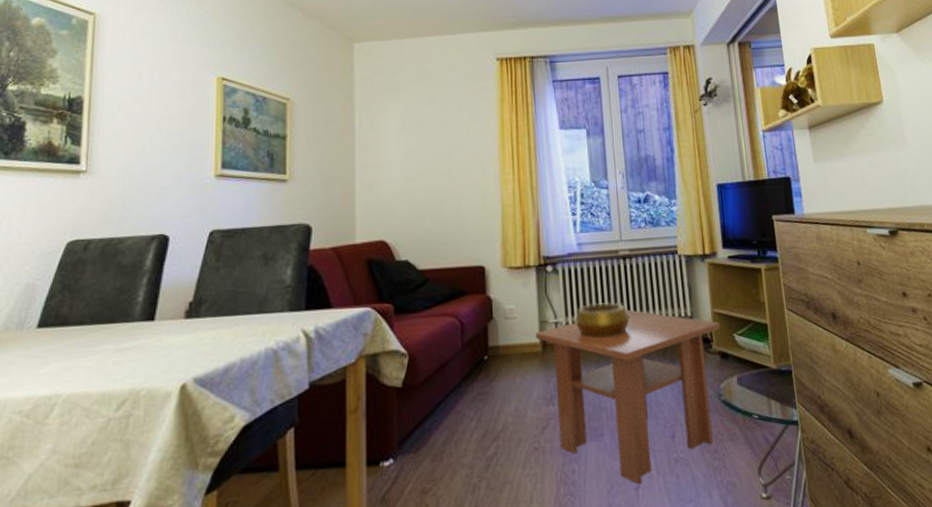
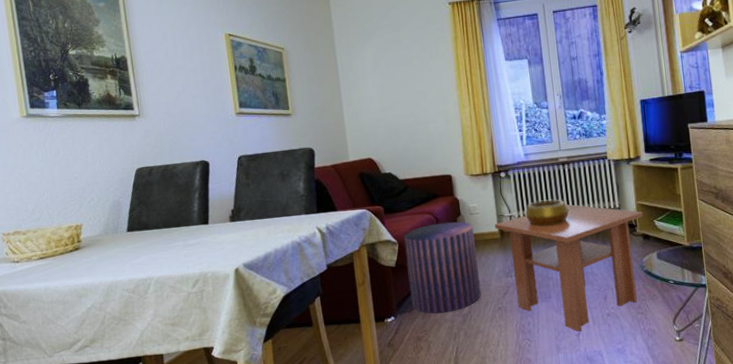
pouf: none [416,327,513,456] -> present [404,221,482,314]

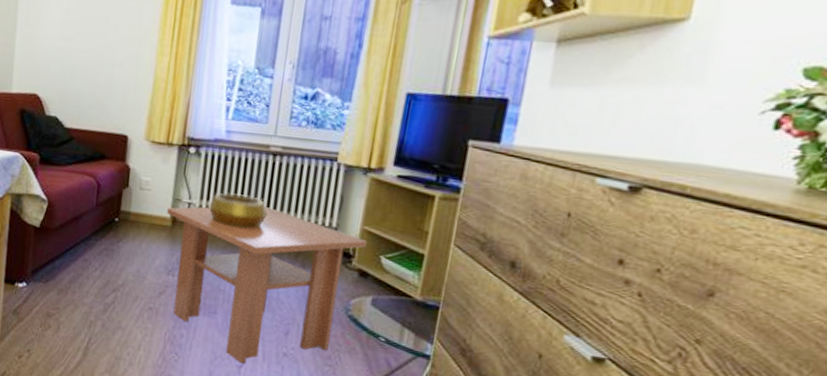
pouf: present [404,221,482,314] -> none [48,188,141,297]

